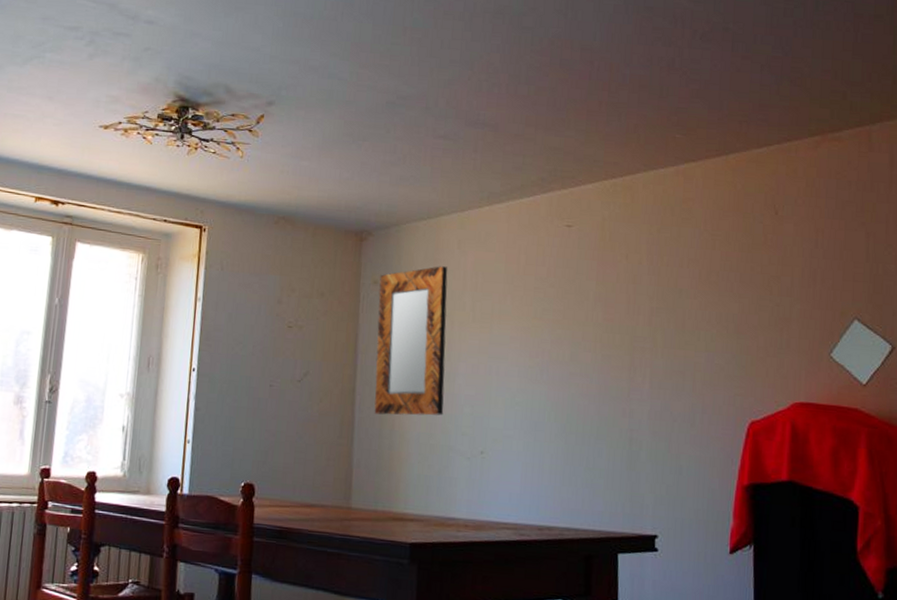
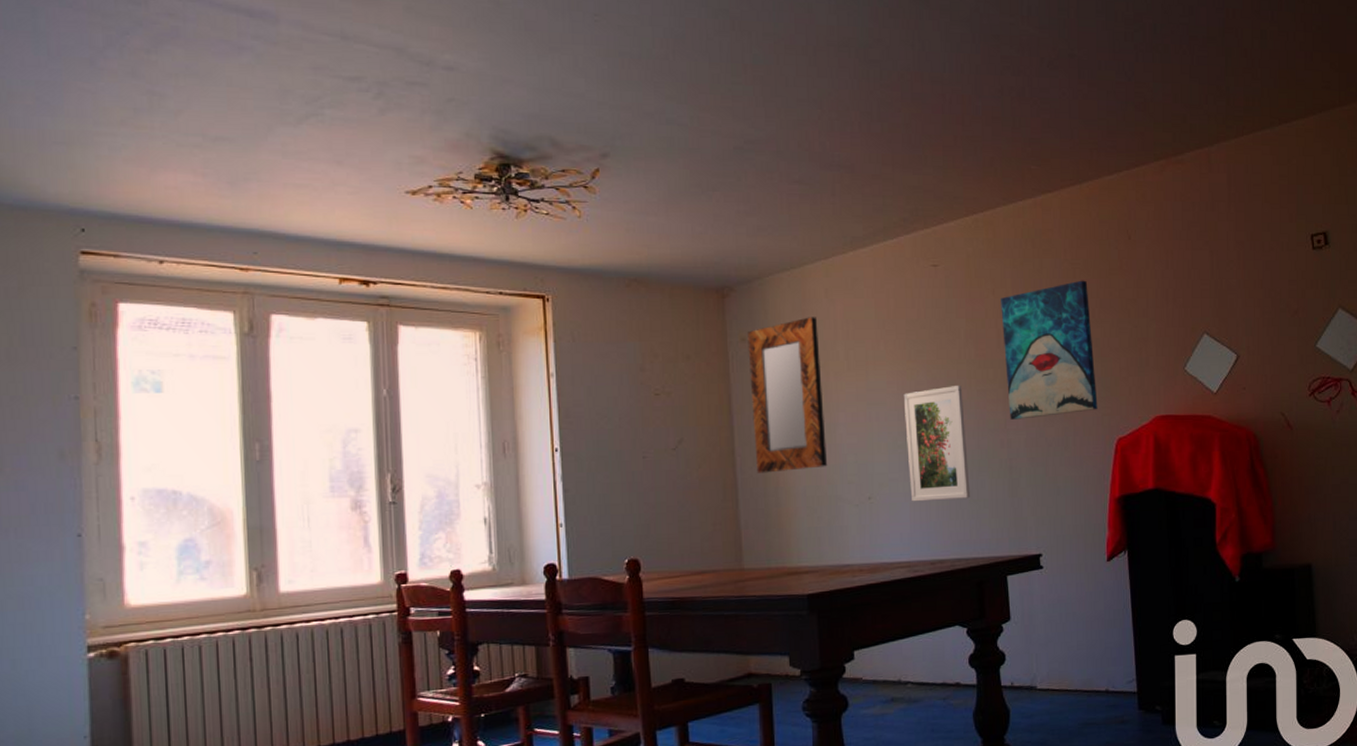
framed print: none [524,347,587,466] -> present [903,384,970,502]
wall art: none [633,252,731,390] -> present [1001,280,1098,420]

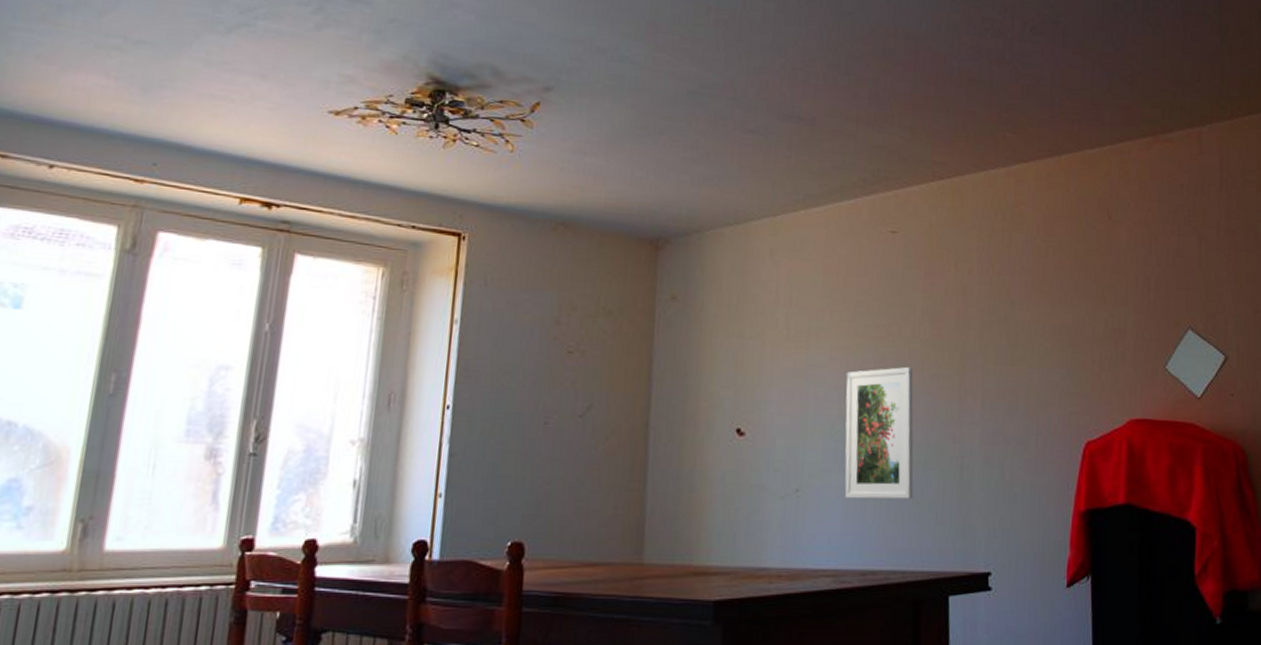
home mirror: present [747,317,828,473] -> none [671,278,759,452]
wall art: present [1001,280,1098,420] -> none [963,259,1066,412]

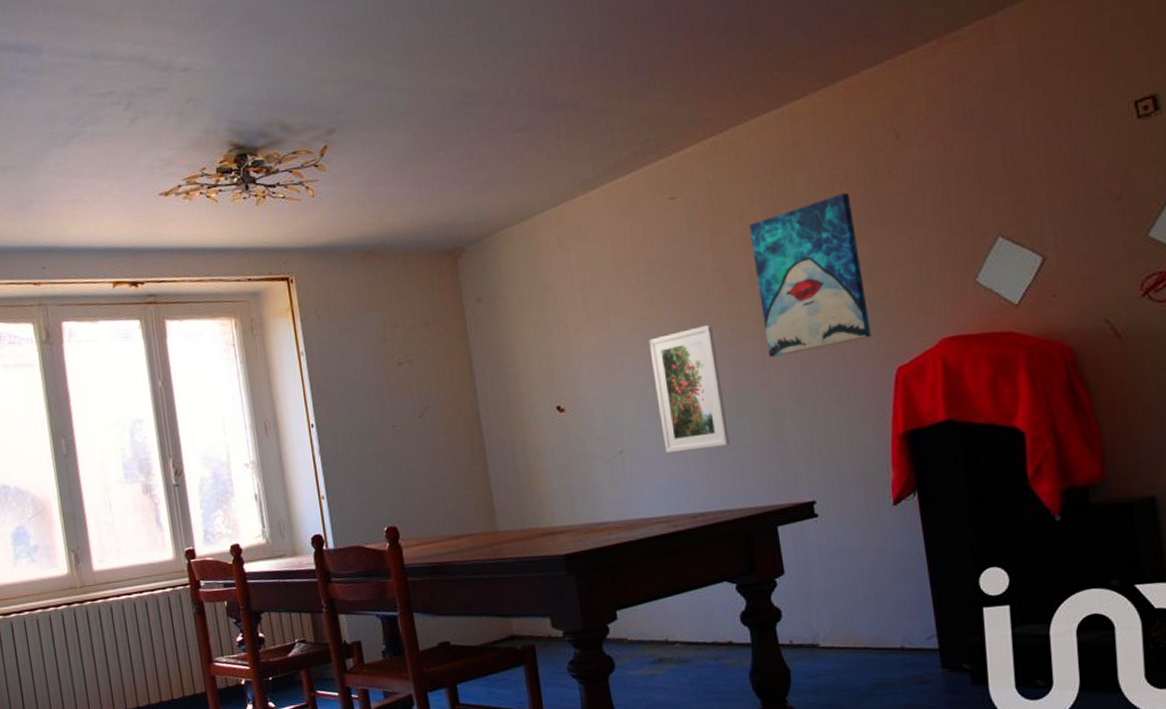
wall art: none [963,259,1066,412] -> present [749,192,871,357]

